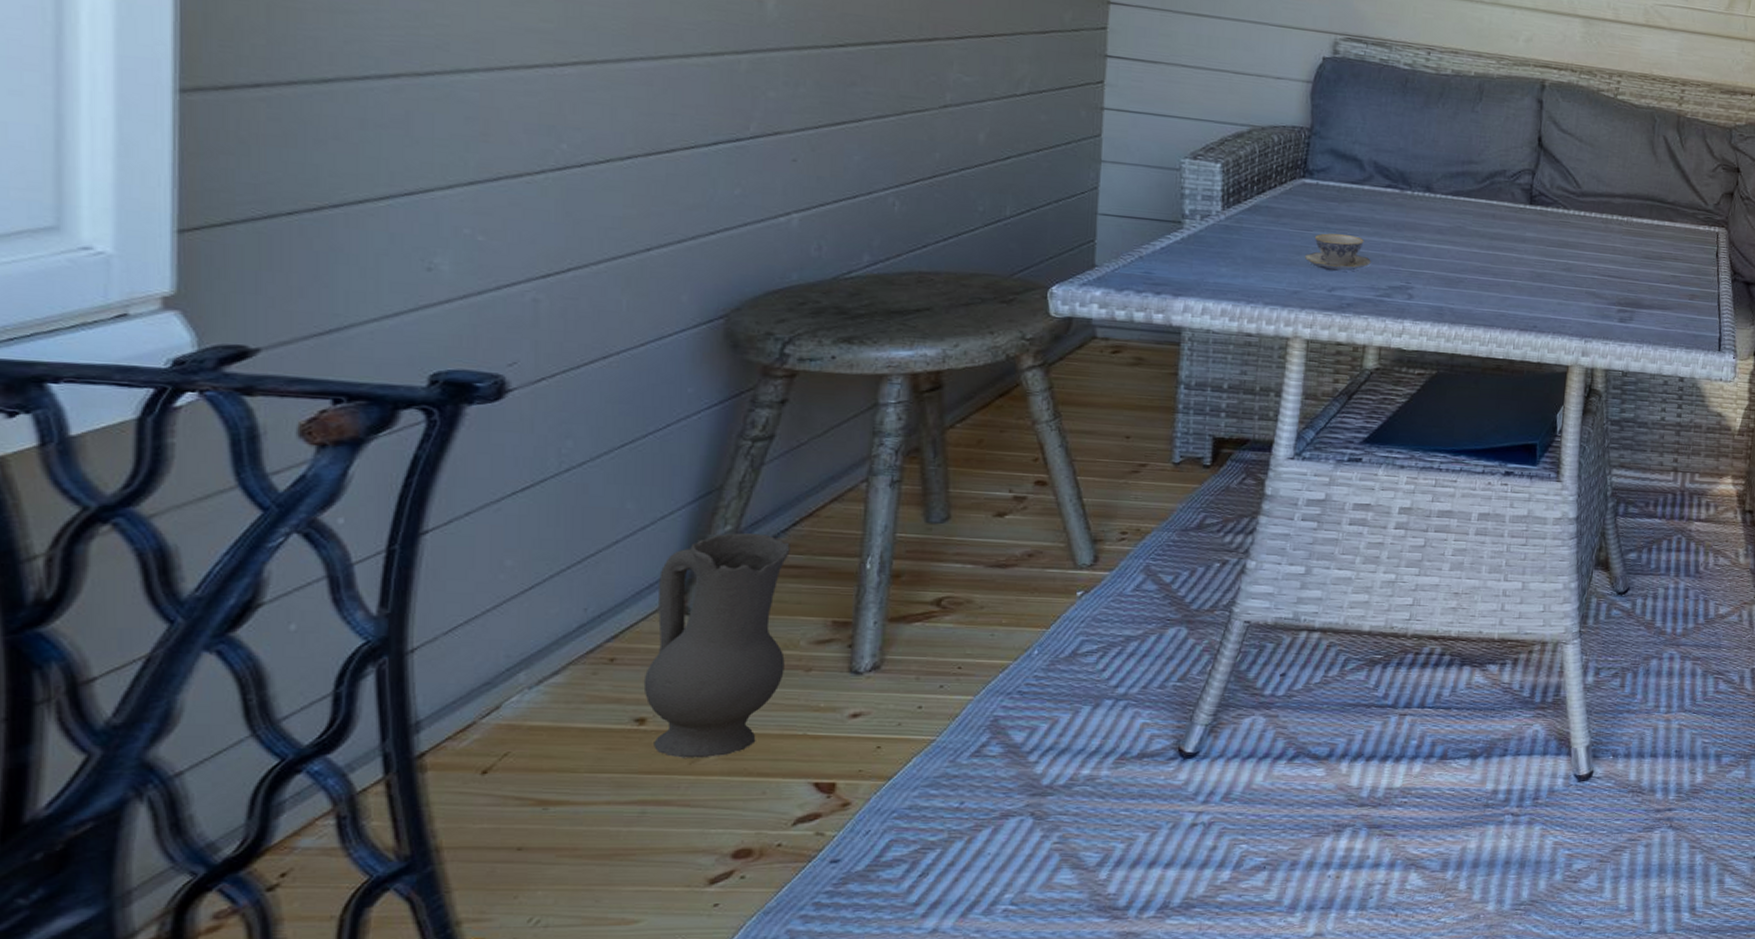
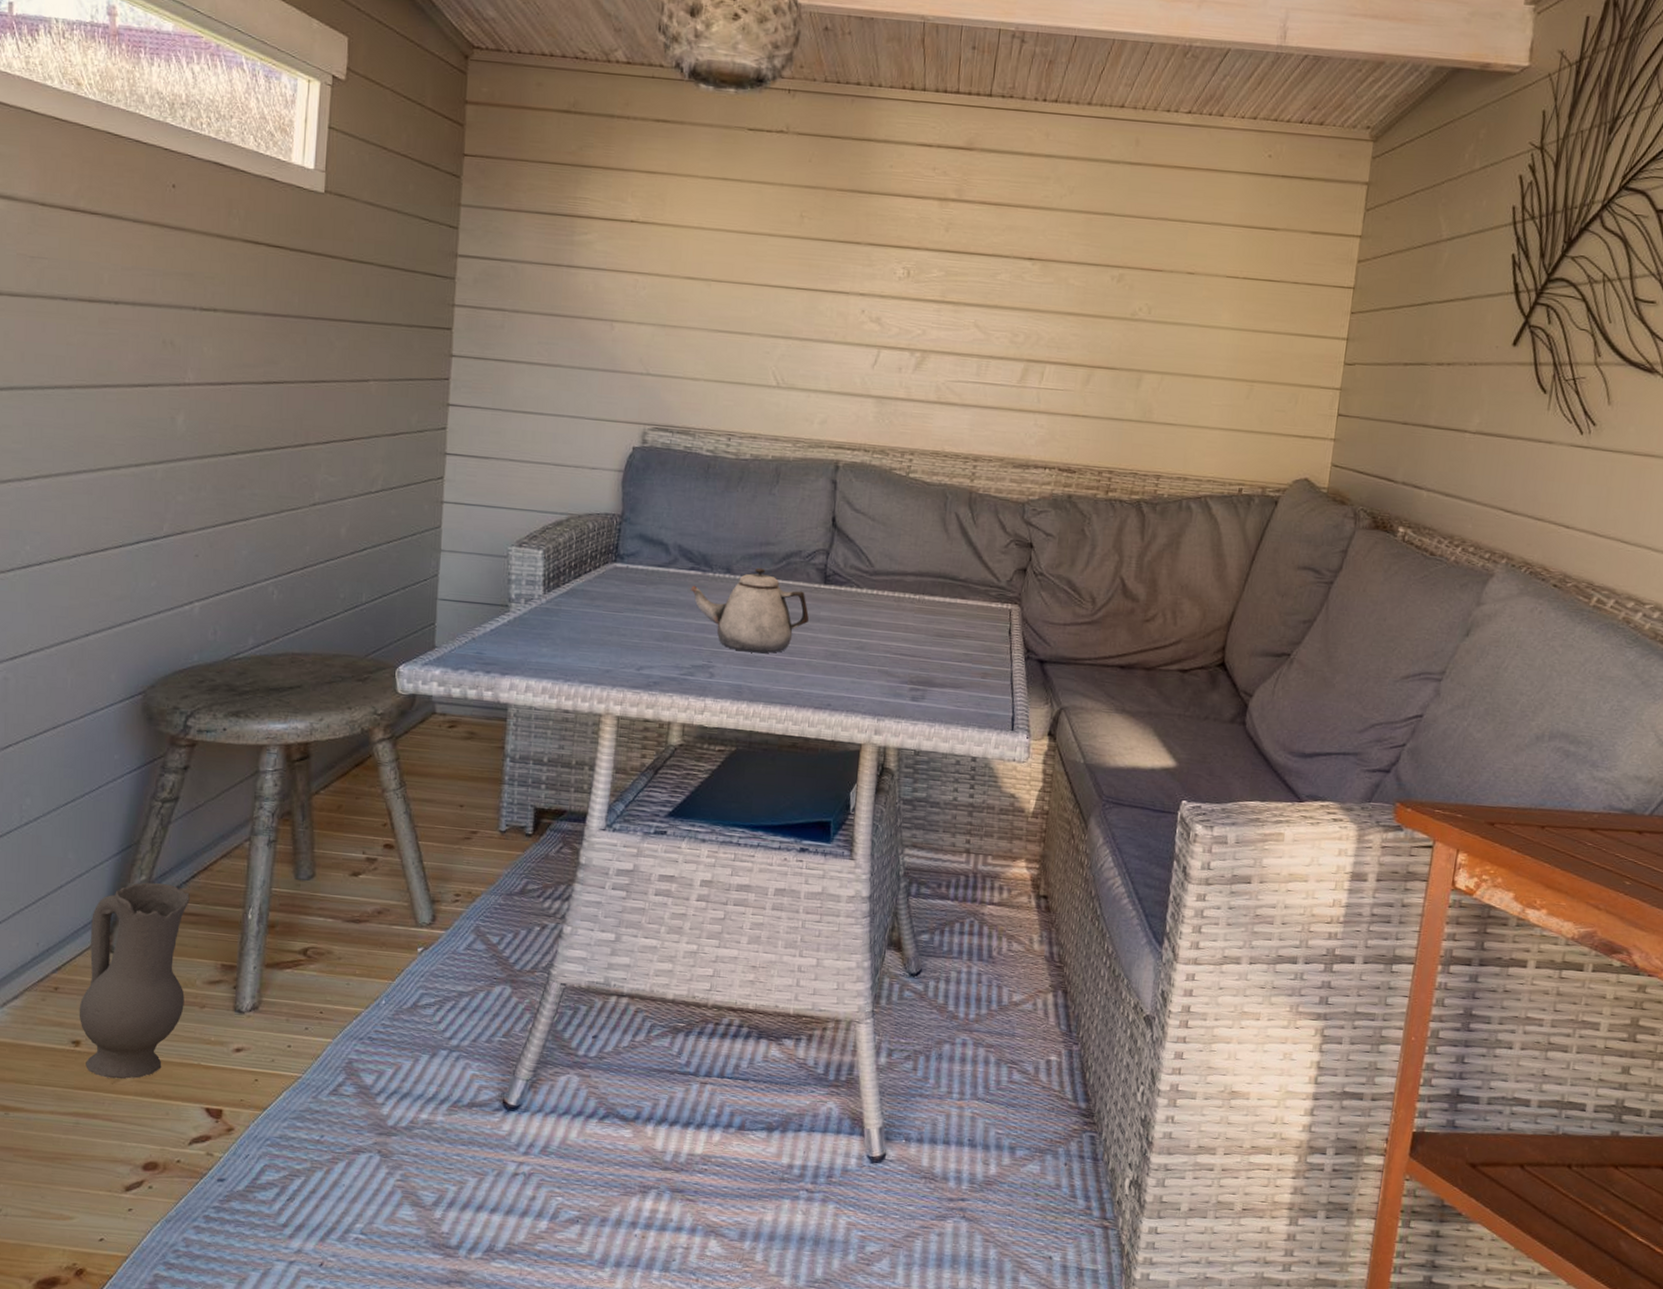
teacup: present [1305,233,1371,272] -> none [616,614,676,652]
teapot: none [1386,186,1515,275] -> present [690,567,810,654]

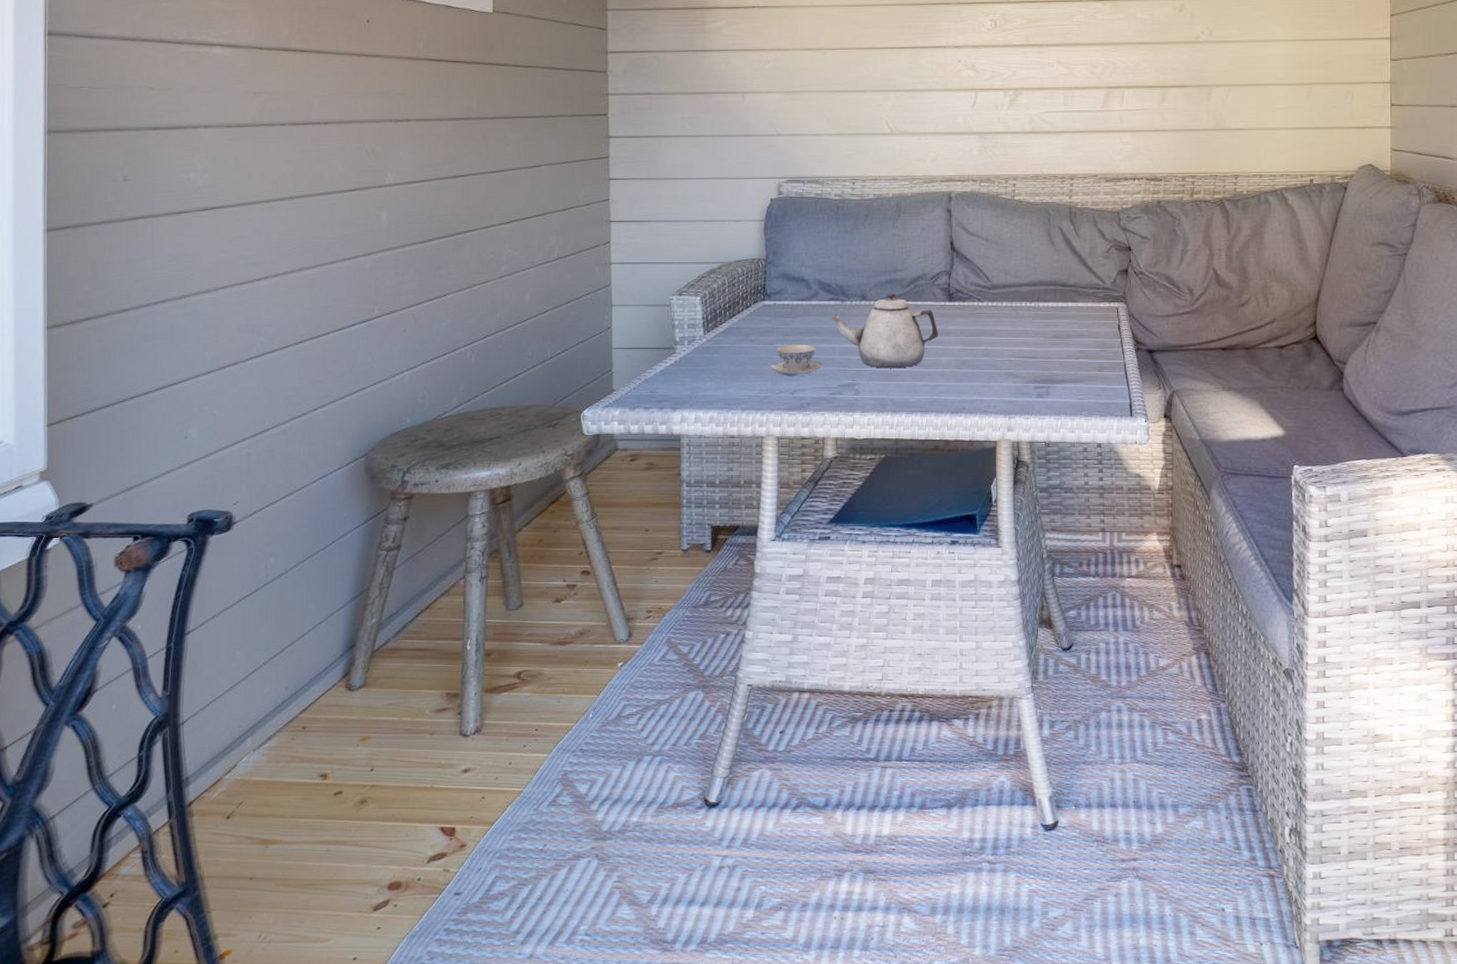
ceramic jug: present [79,882,190,1079] -> none [324,624,416,807]
teacup: none [616,614,676,652] -> present [770,345,823,377]

